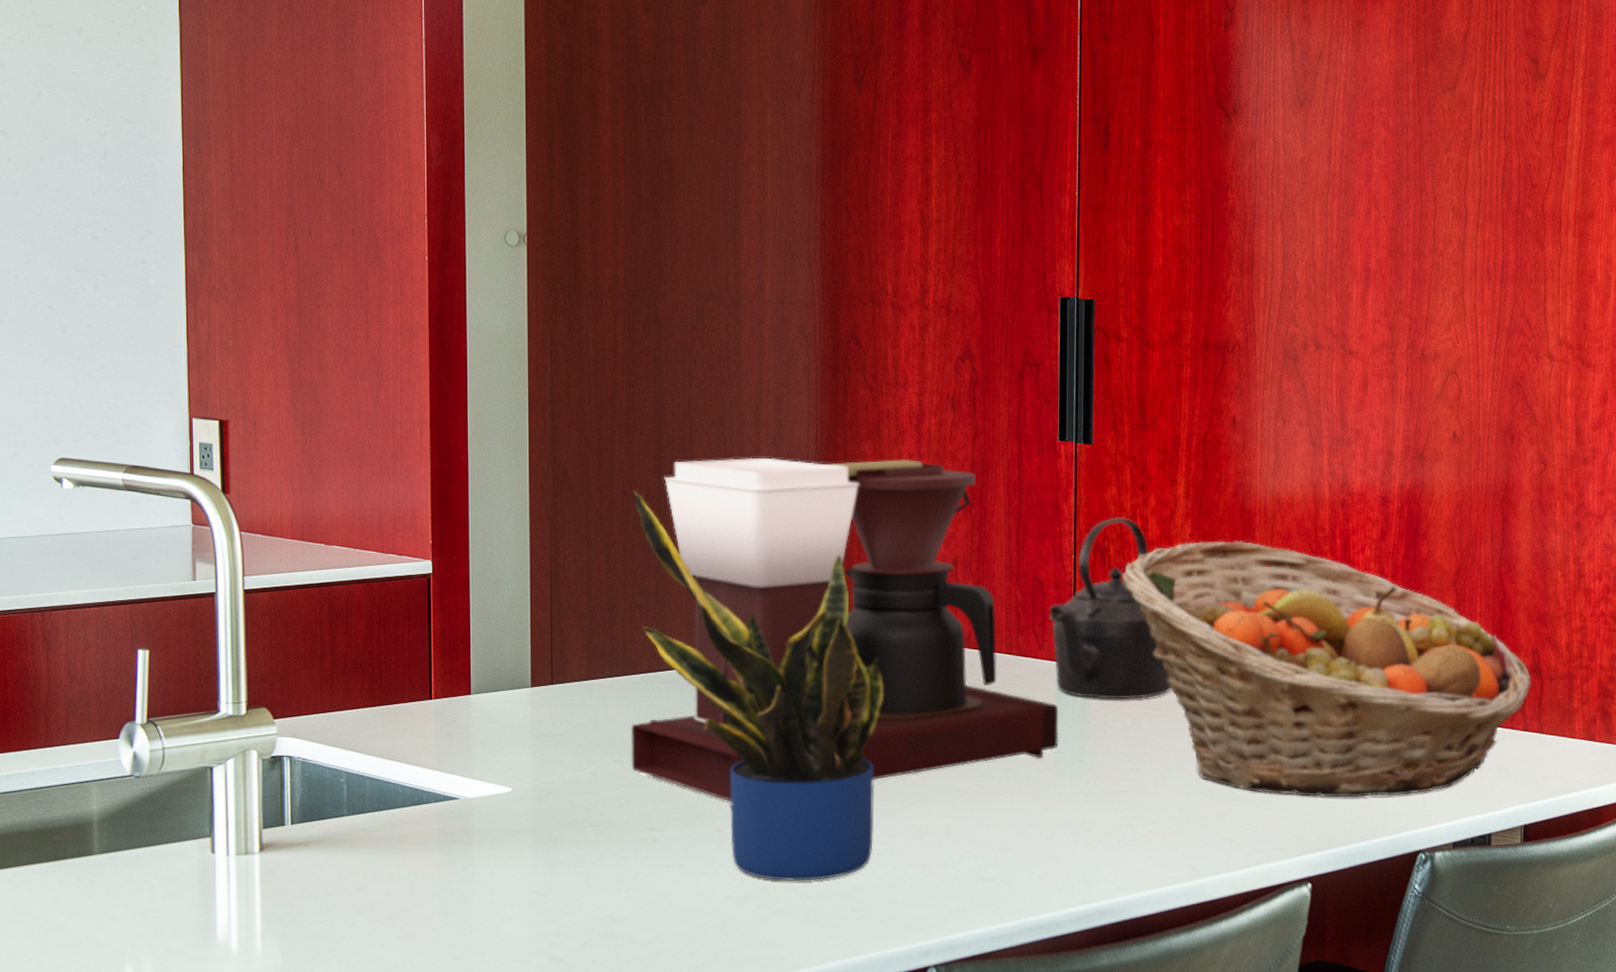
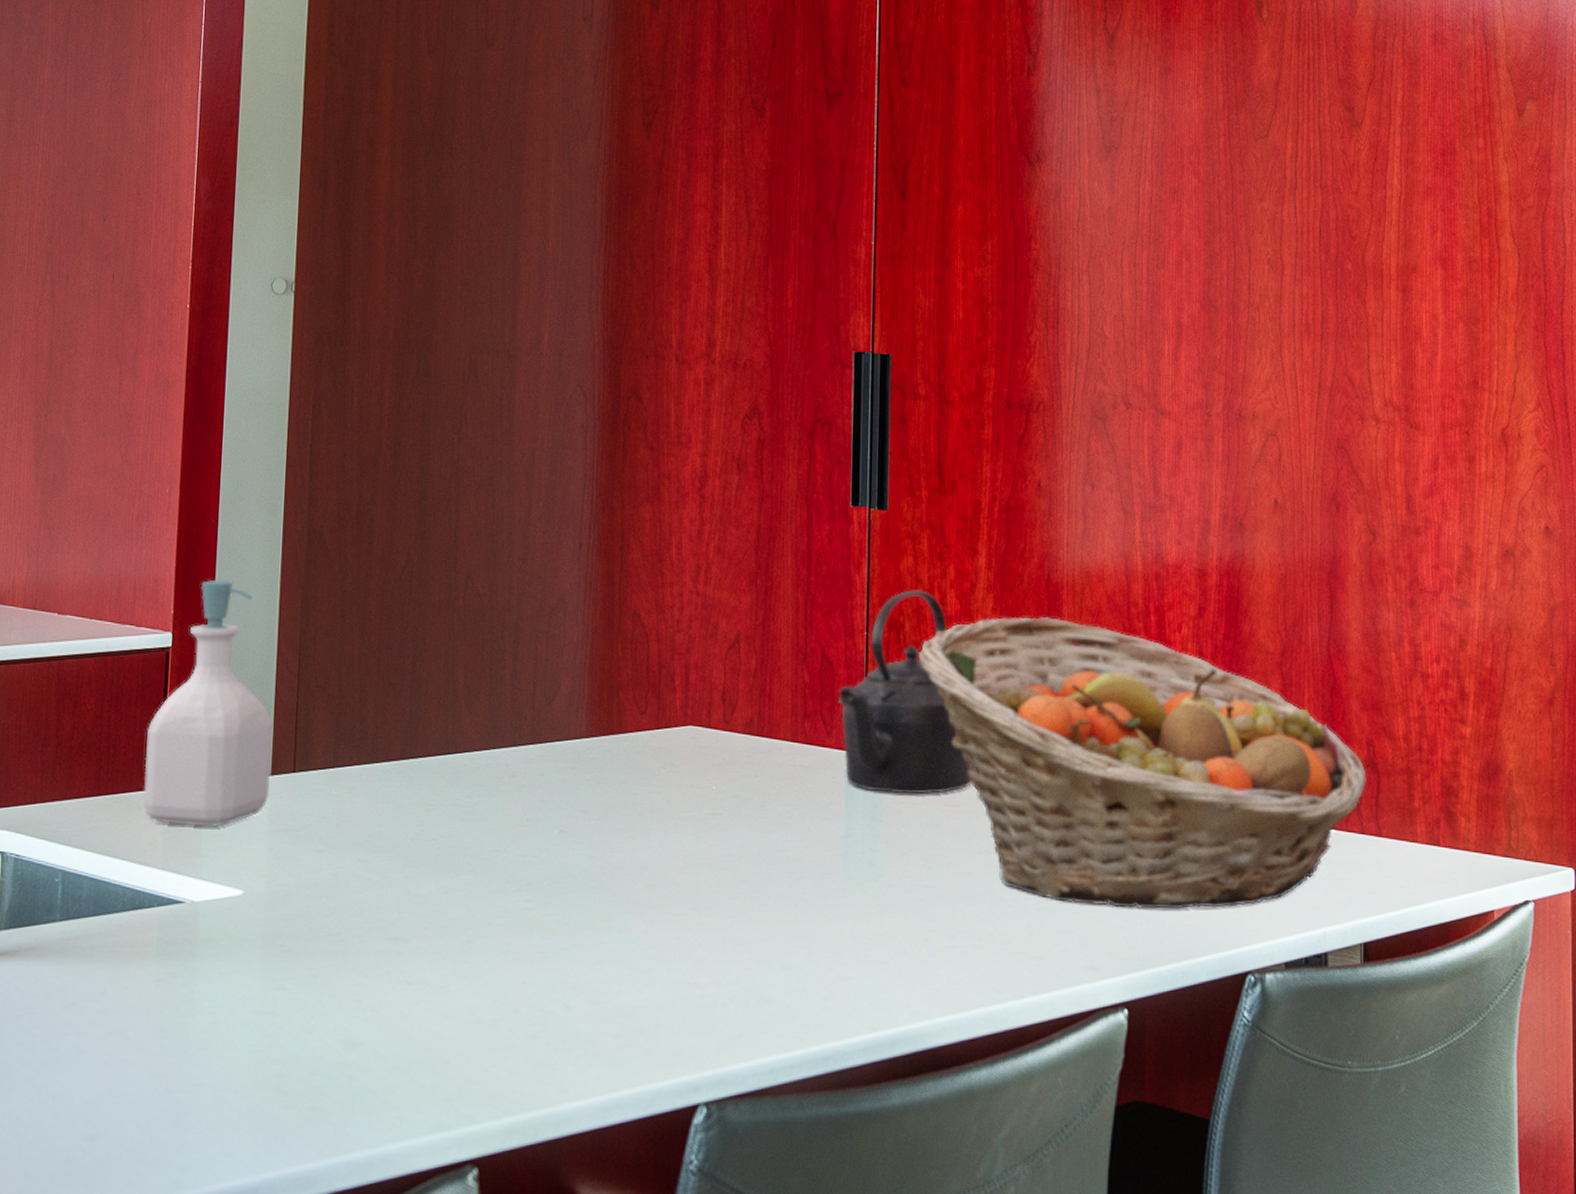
soap bottle: none [414,513,530,733] -> present [143,580,272,827]
coffee maker: present [630,457,1059,801] -> none [376,521,848,908]
potted plant: present [632,491,884,881] -> none [392,557,657,1002]

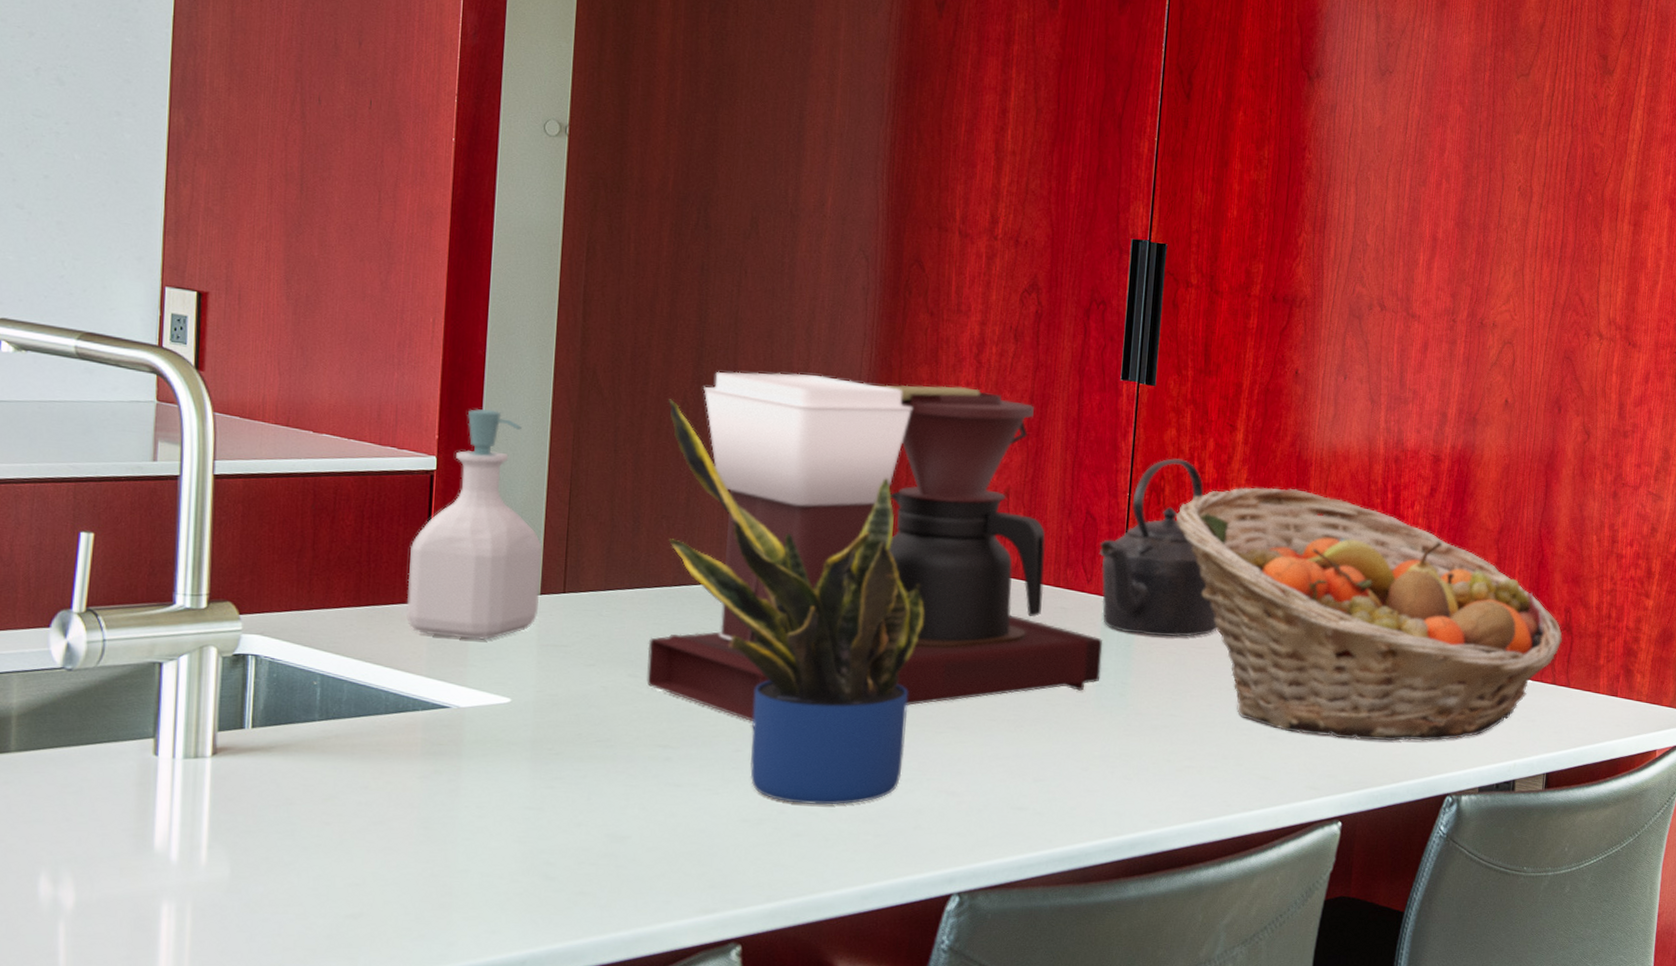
coffee maker: none [376,521,848,908] -> present [647,371,1103,721]
potted plant: none [392,557,657,1002] -> present [667,399,924,805]

